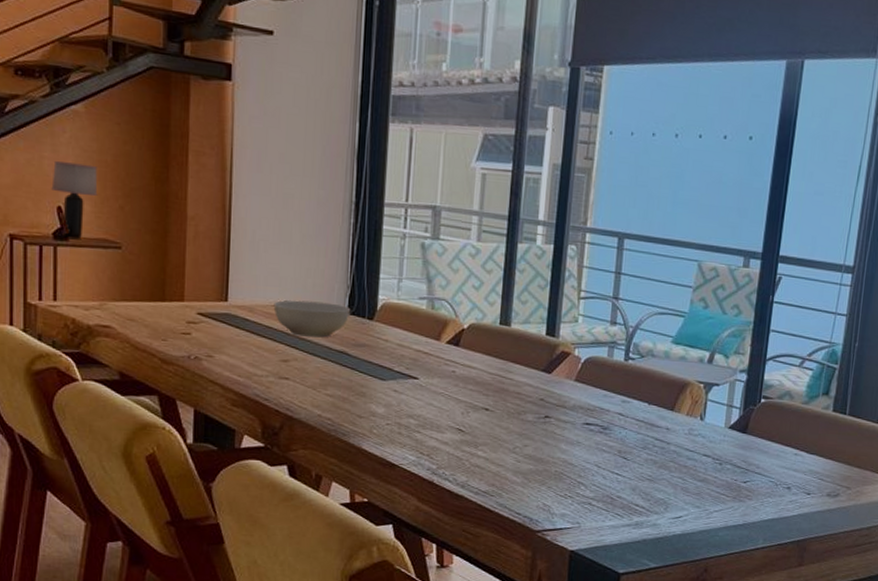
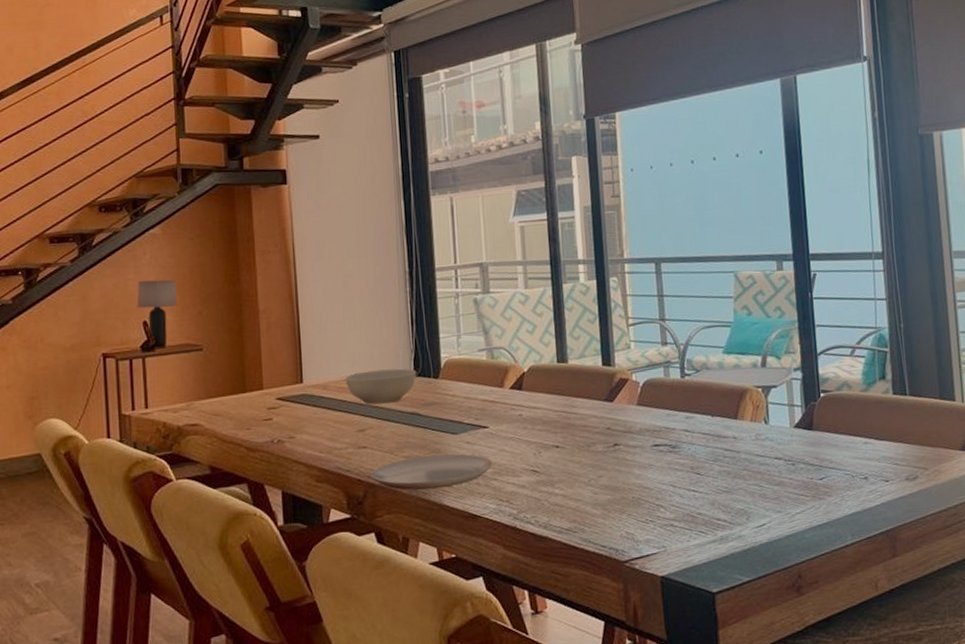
plate: none [290,397,418,432] -> present [371,453,493,491]

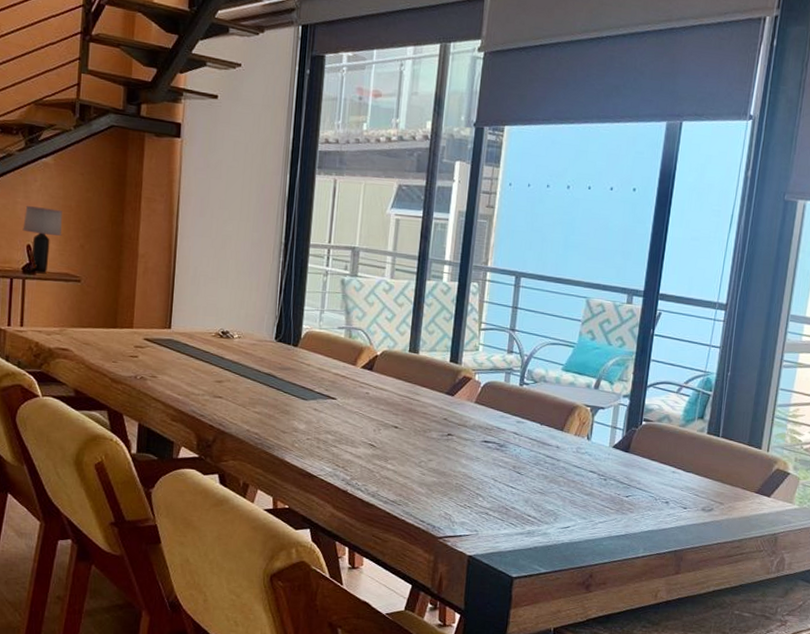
bowl: present [345,368,417,405] -> none [210,328,278,362]
plate: present [371,453,493,491] -> none [222,414,335,446]

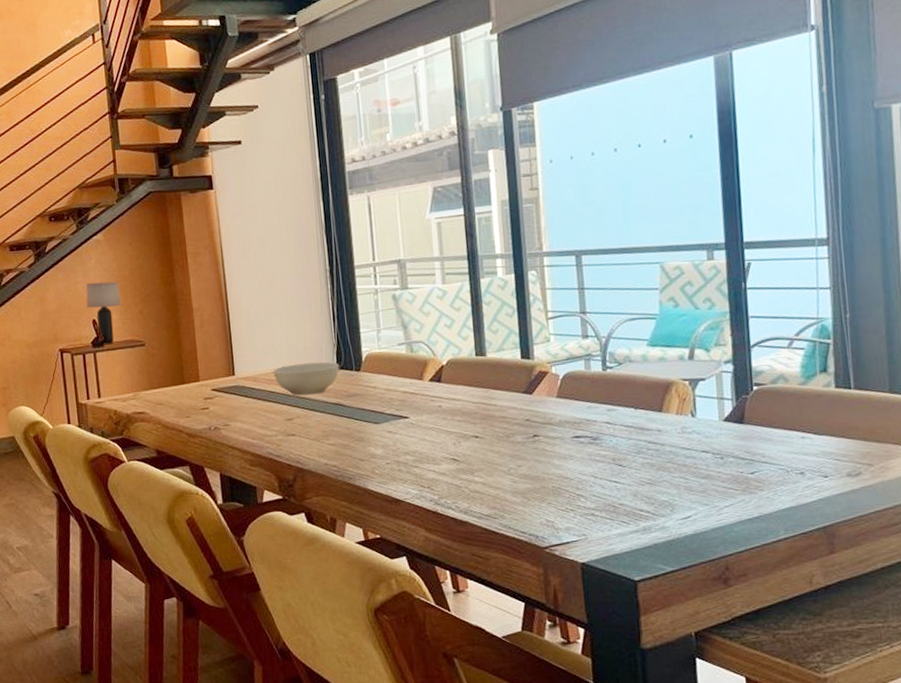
bowl: none [210,328,278,362] -> present [273,361,340,396]

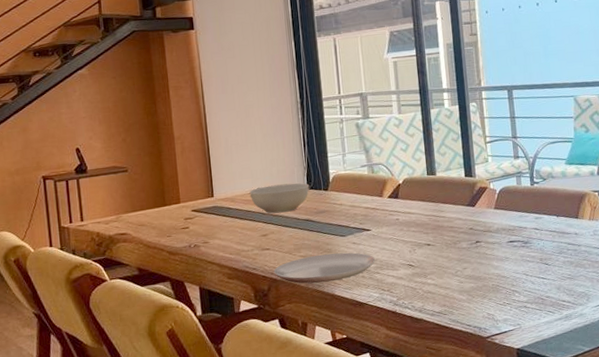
table lamp: present [85,281,122,345] -> none [69,112,105,172]
plate: none [299,442,414,476] -> present [273,252,375,284]

